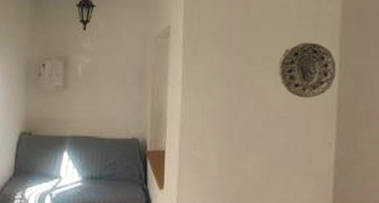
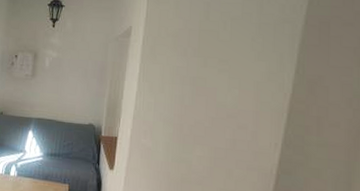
decorative plate: present [278,42,337,99] -> none [232,48,292,101]

